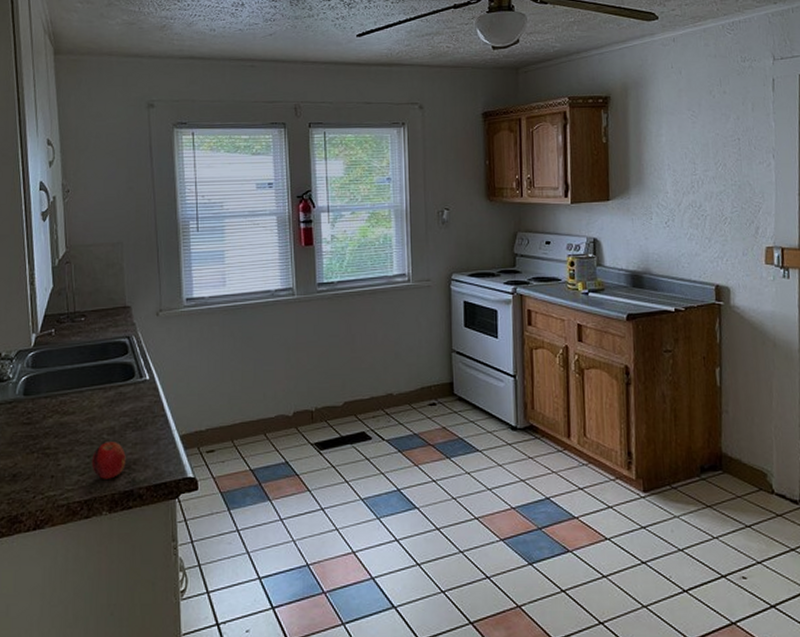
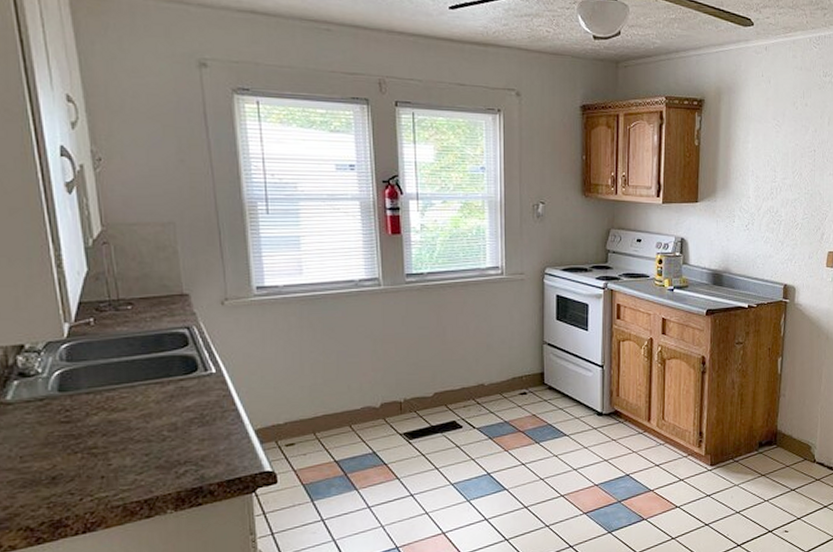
fruit: present [92,442,126,479] -> none [150,438,192,477]

